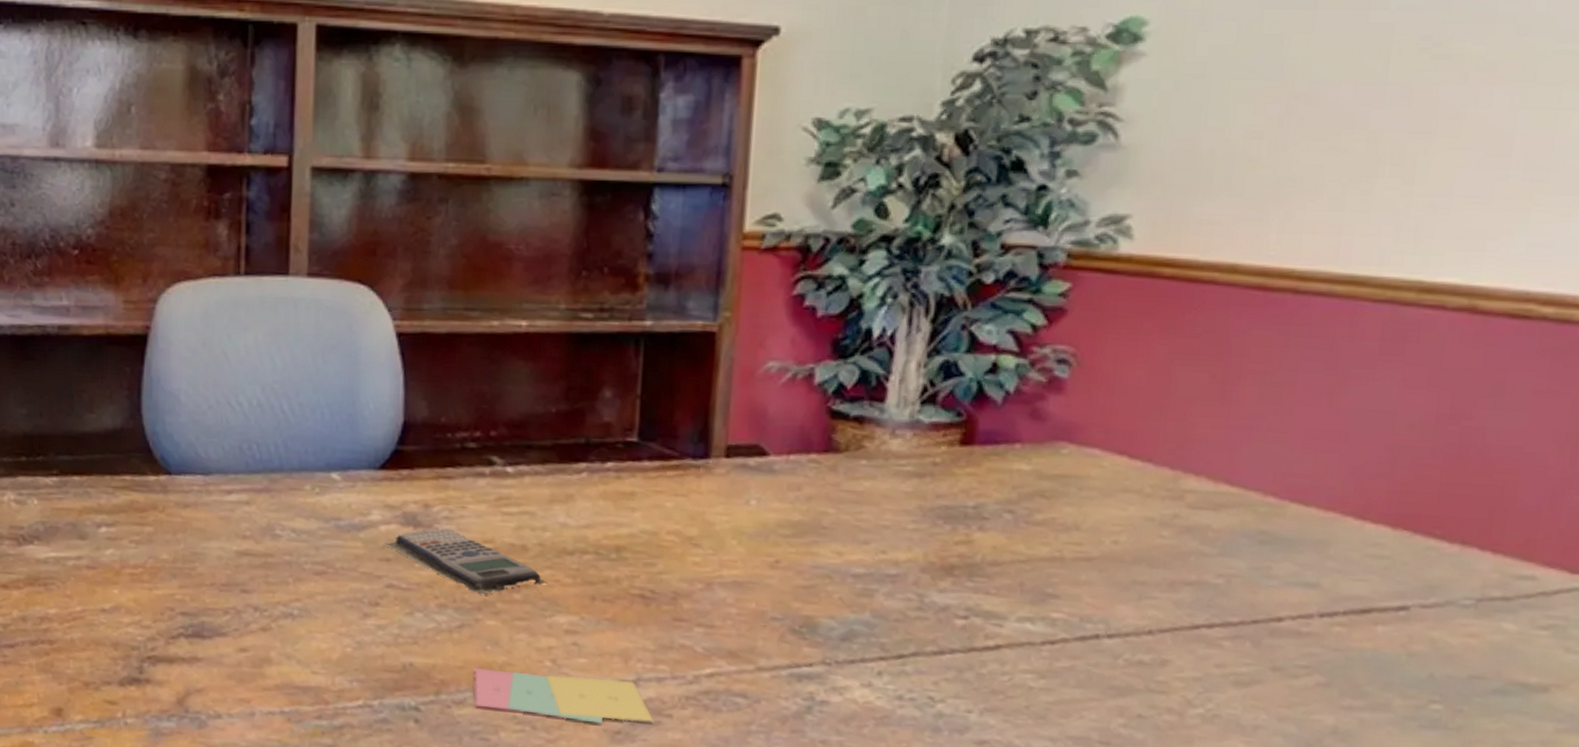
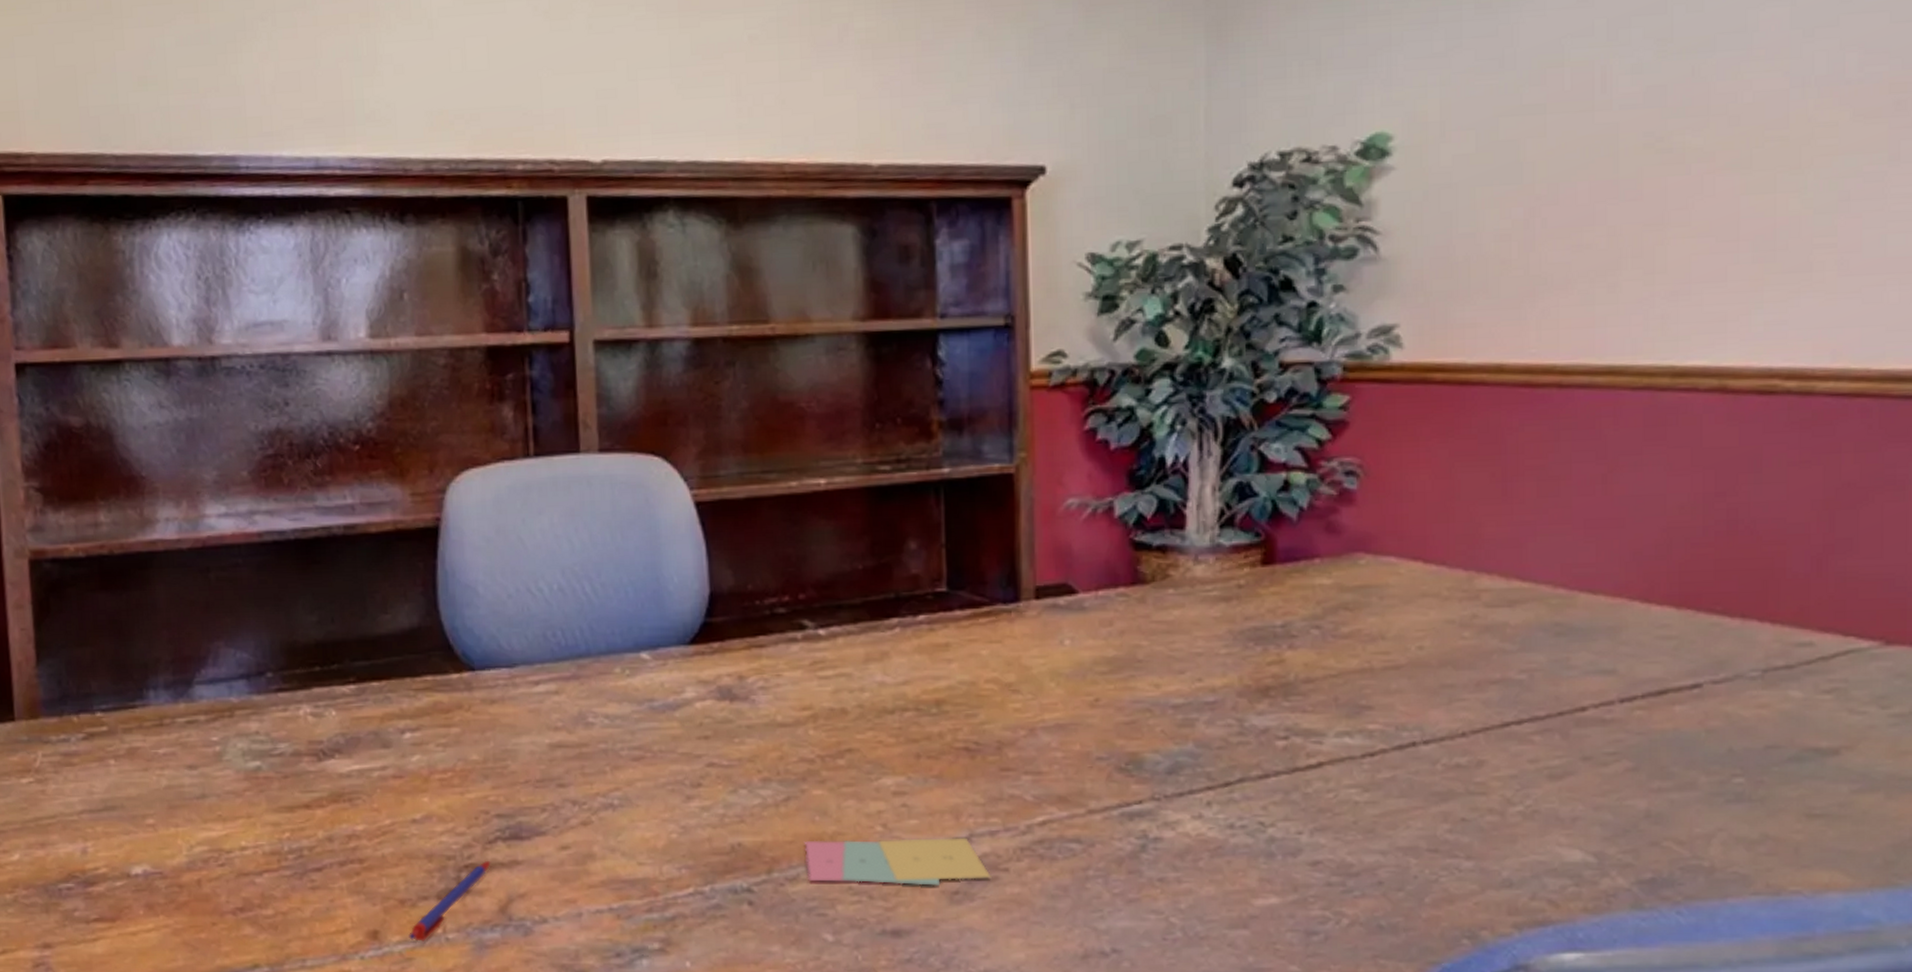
pen: none [90,654,173,723] -> present [409,860,491,941]
calculator: present [384,528,548,595] -> none [701,699,871,764]

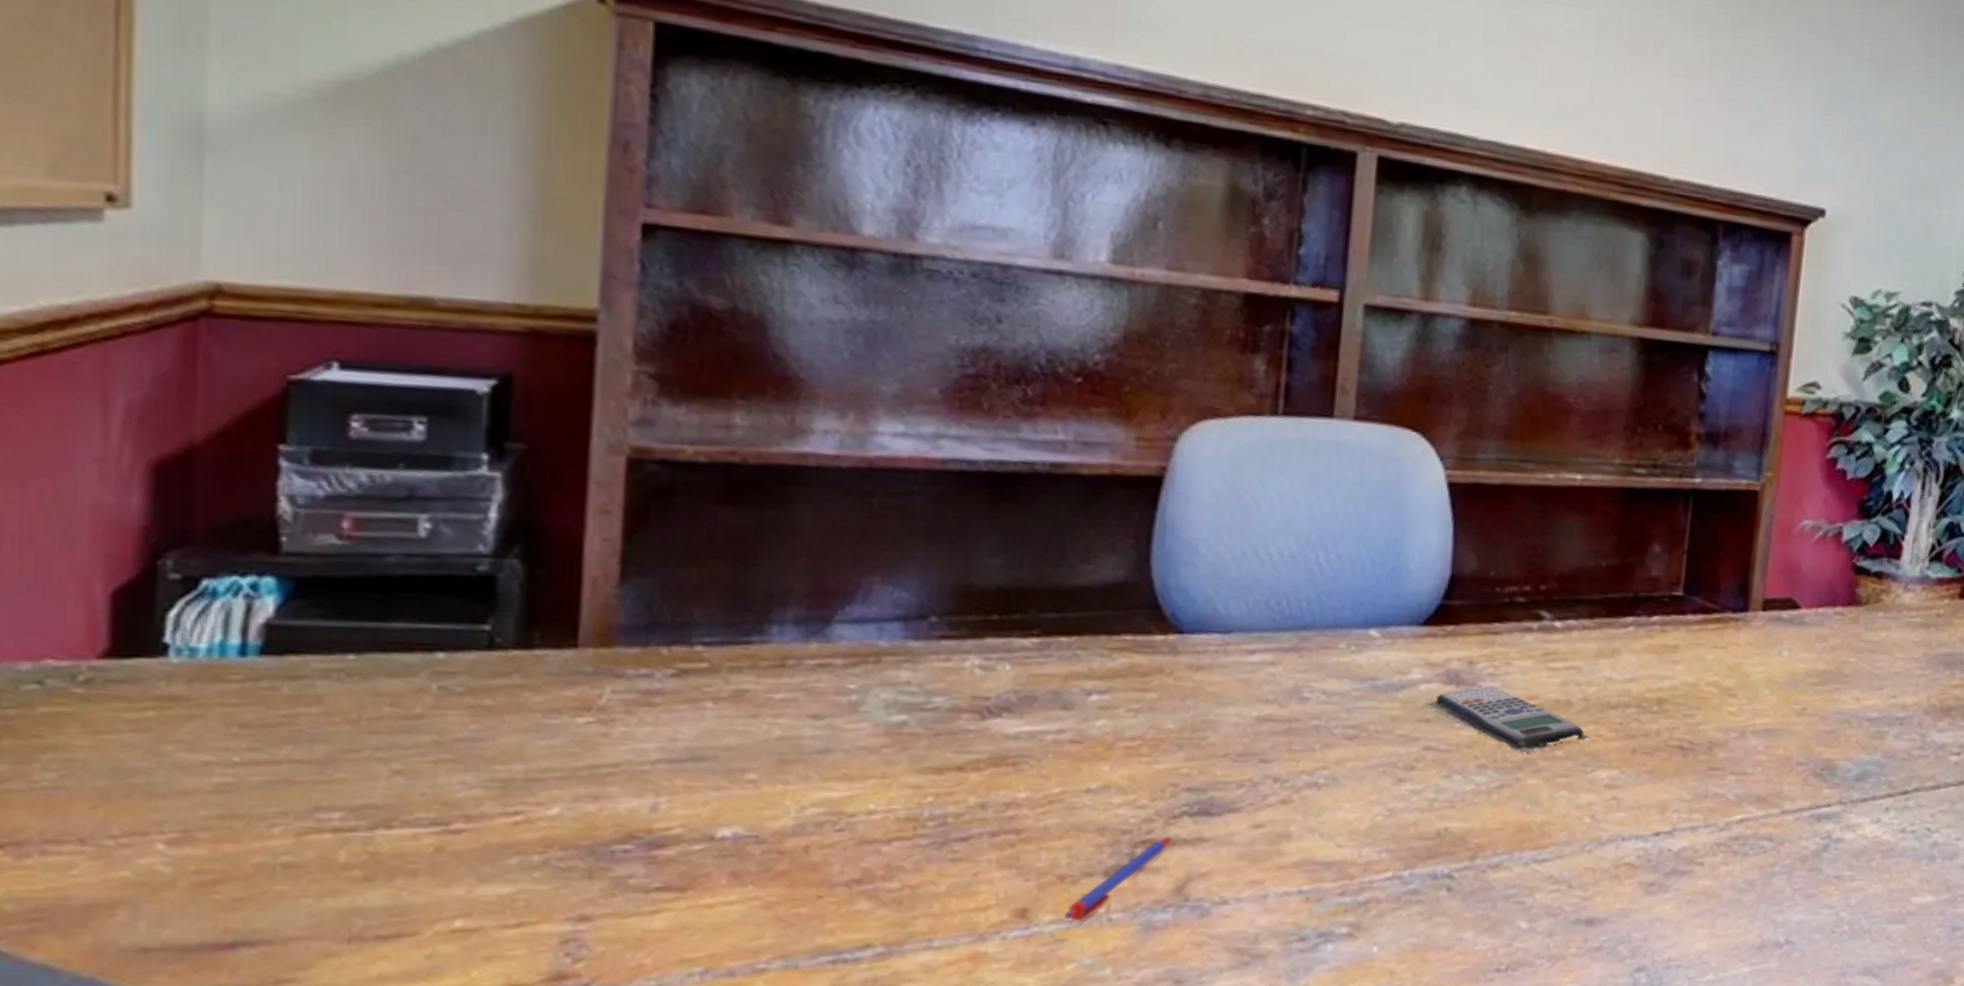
calculator: none [701,699,871,764] -> present [1424,686,1591,753]
sticky notes: present [804,837,991,886] -> none [1510,828,1687,877]

